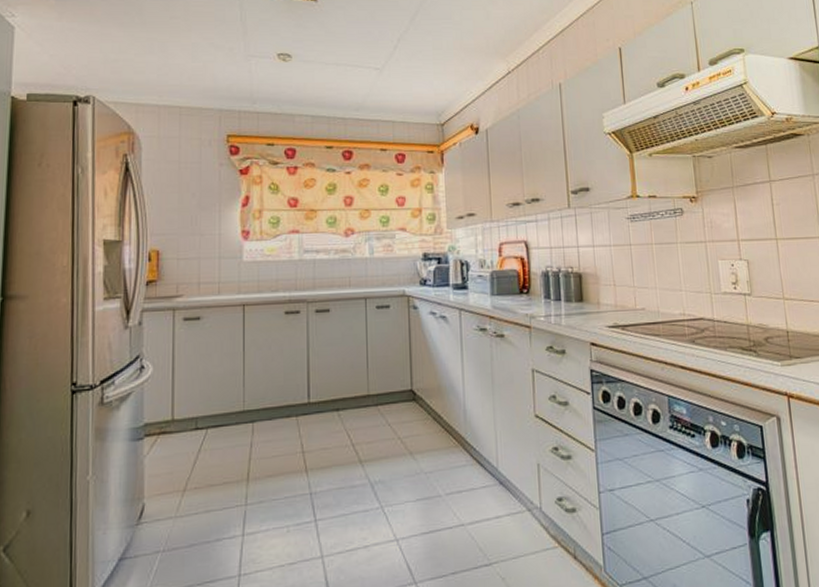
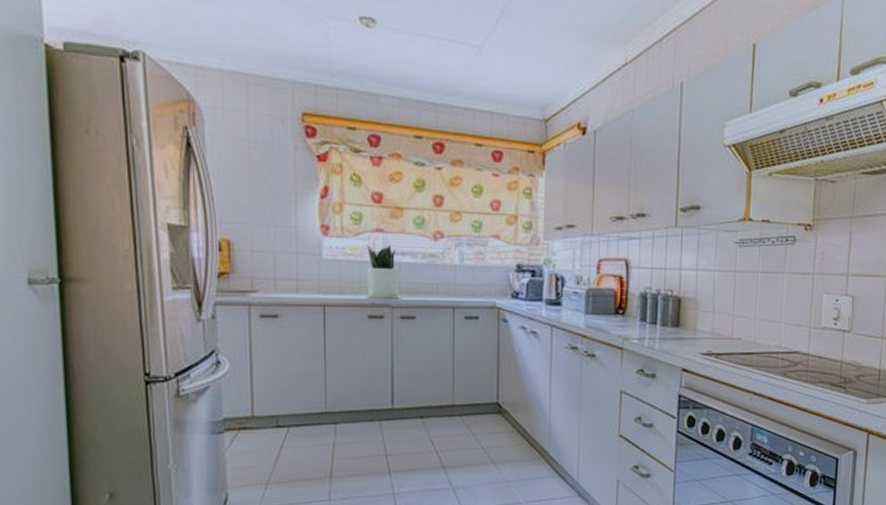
planter: none [281,243,318,297] -> present [364,244,403,301]

